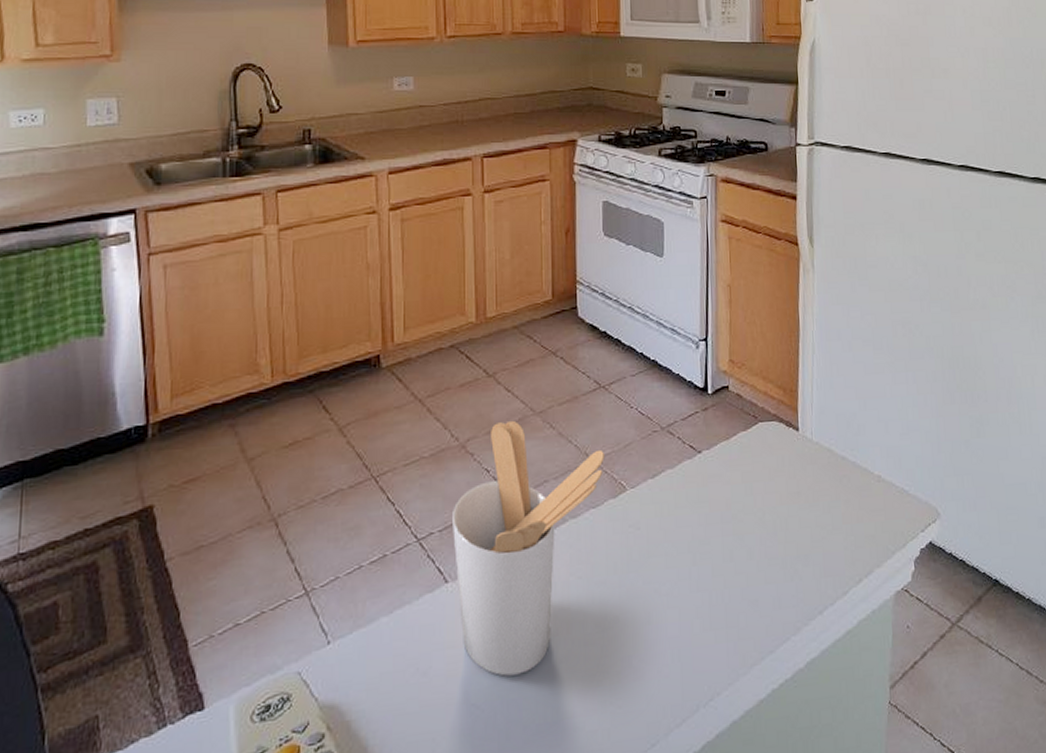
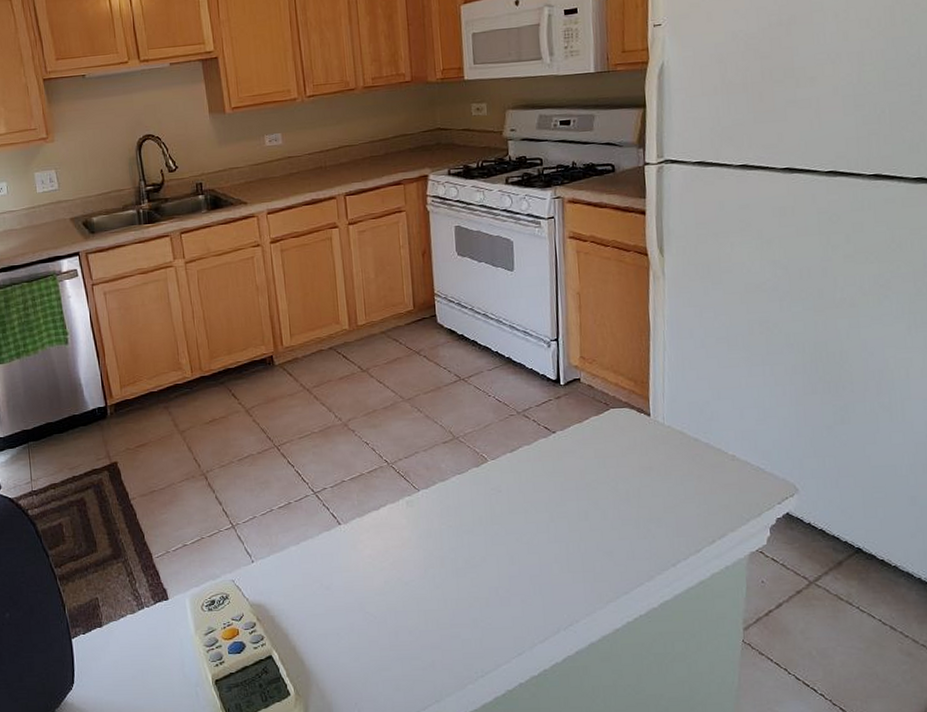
utensil holder: present [453,420,604,676] -> none [340,405,467,595]

